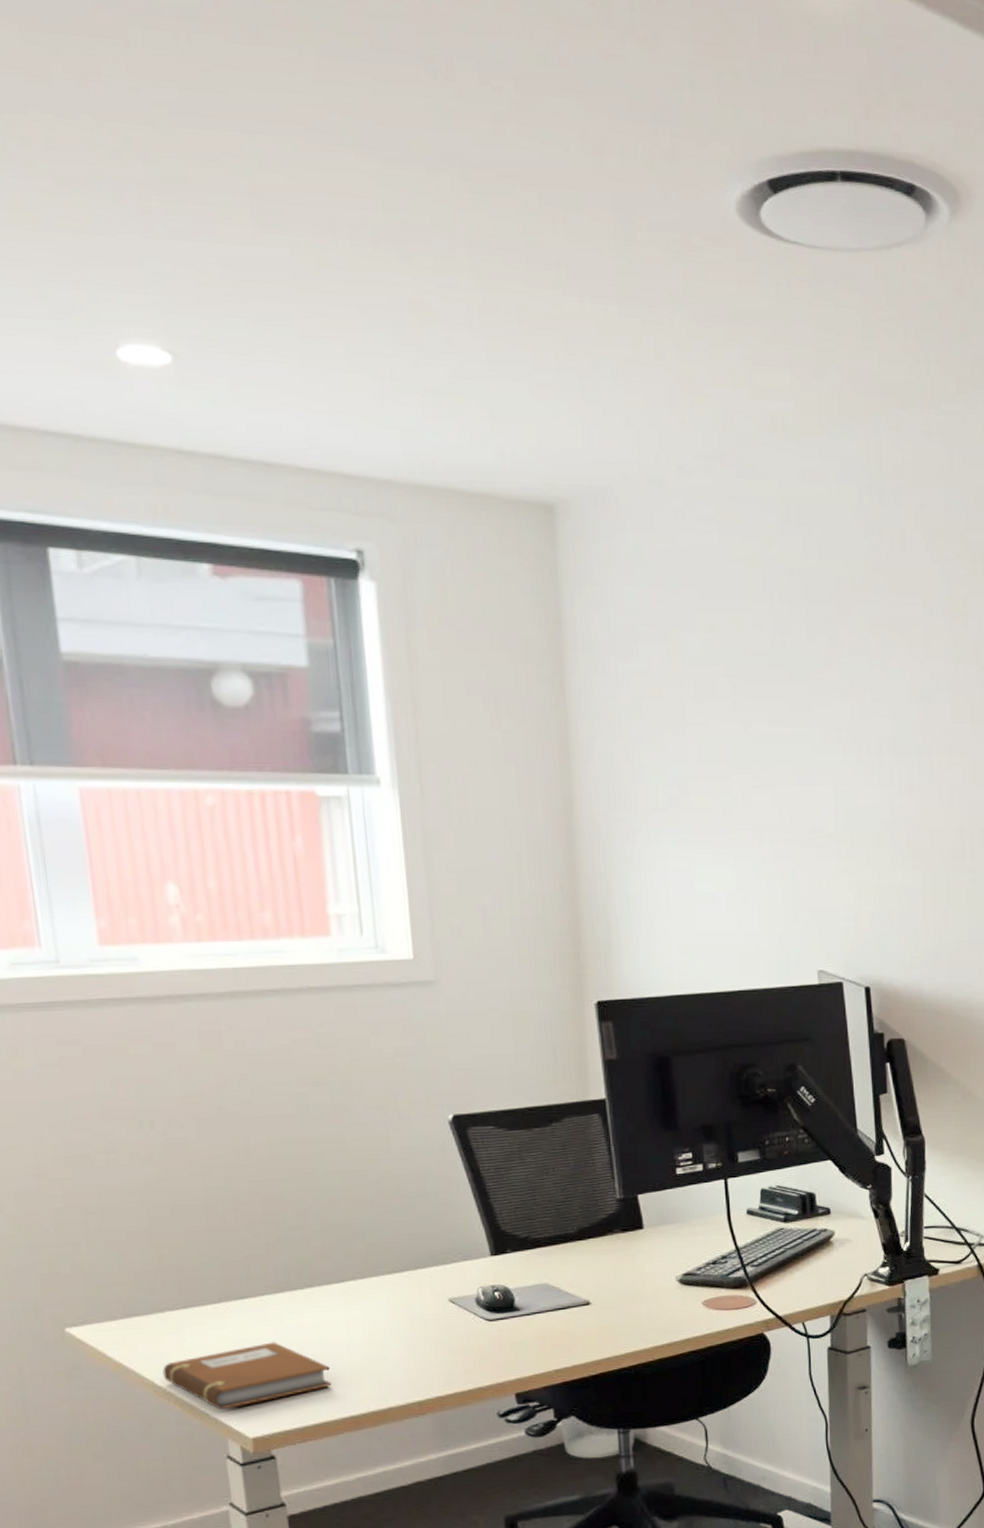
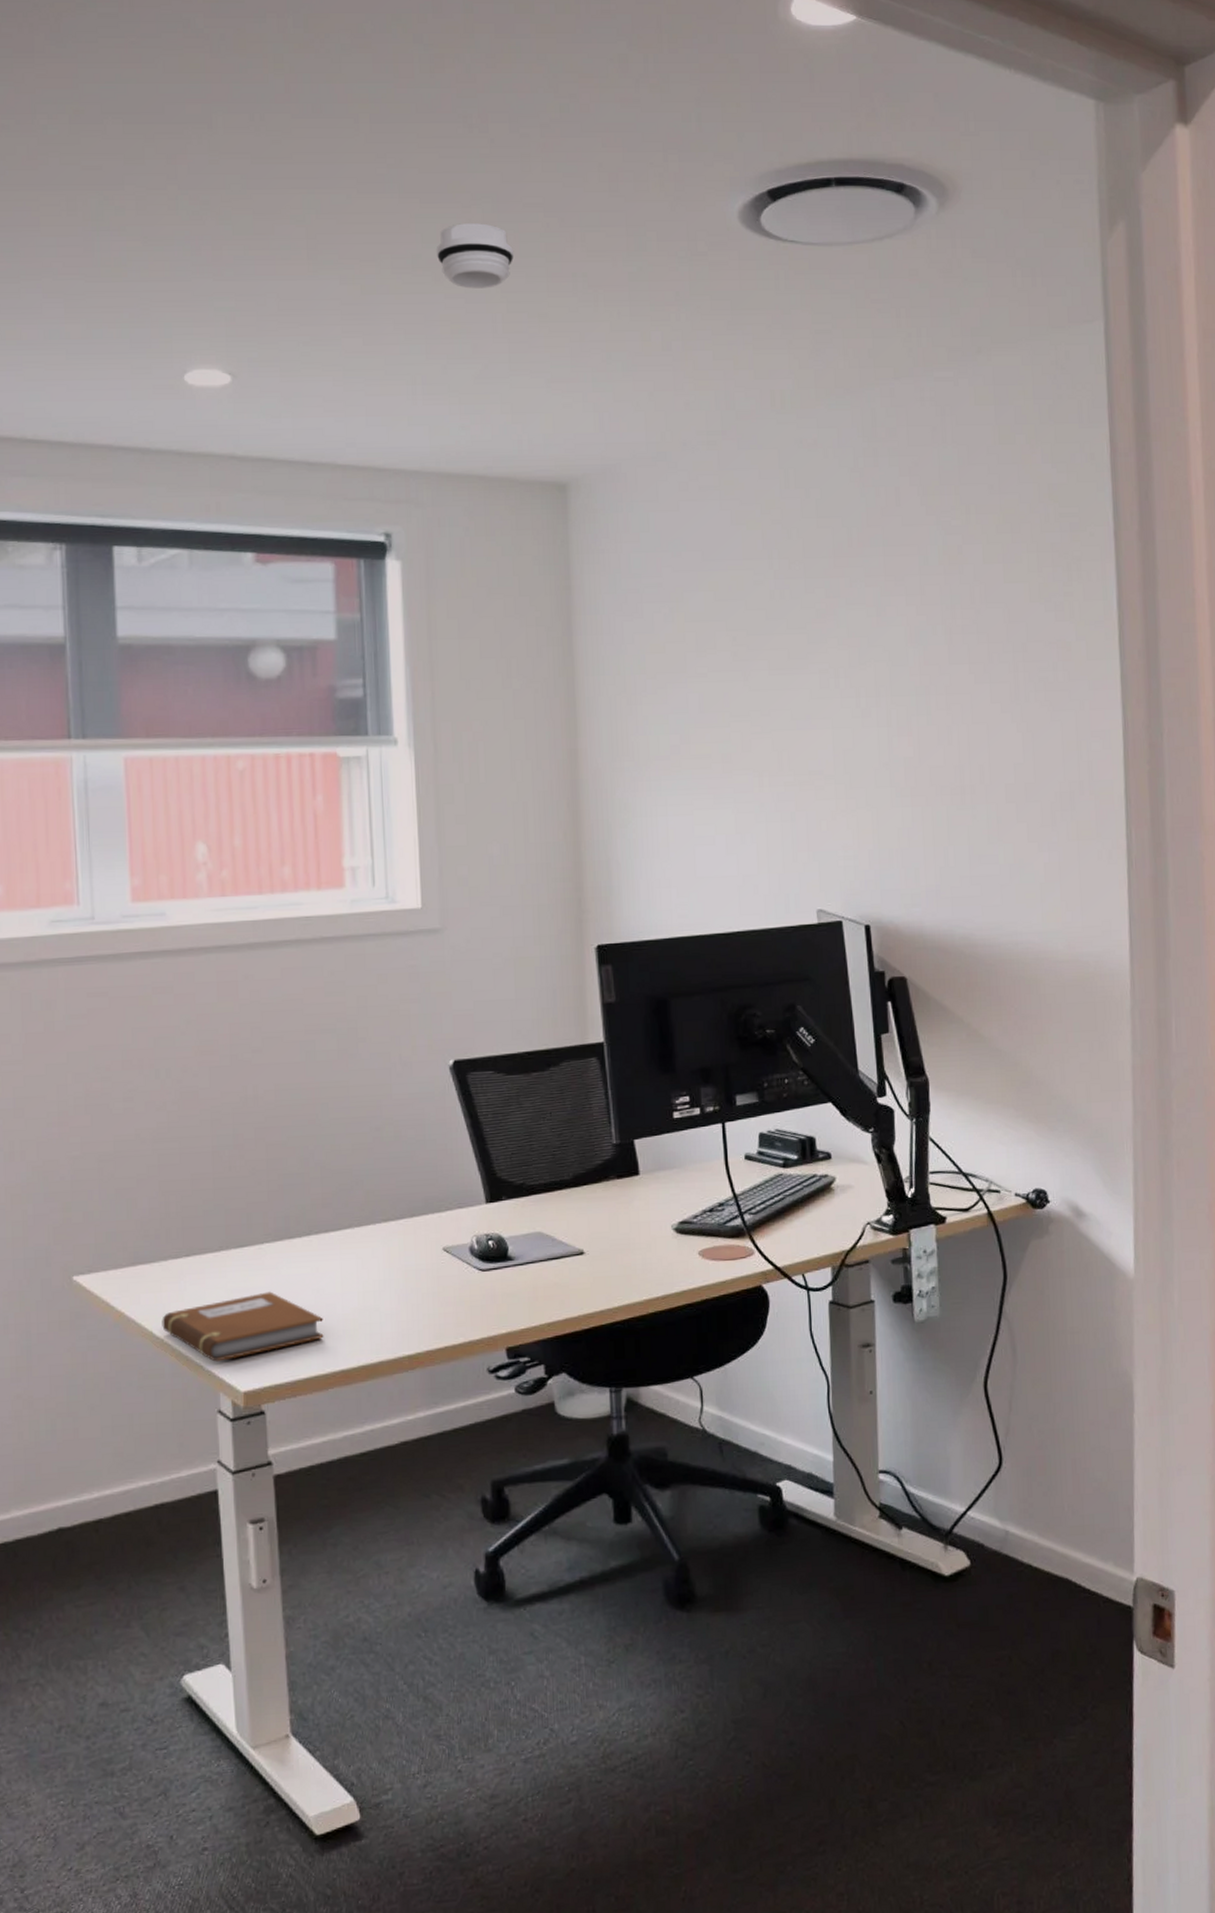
smoke detector: none [400,190,490,272] -> present [436,223,515,289]

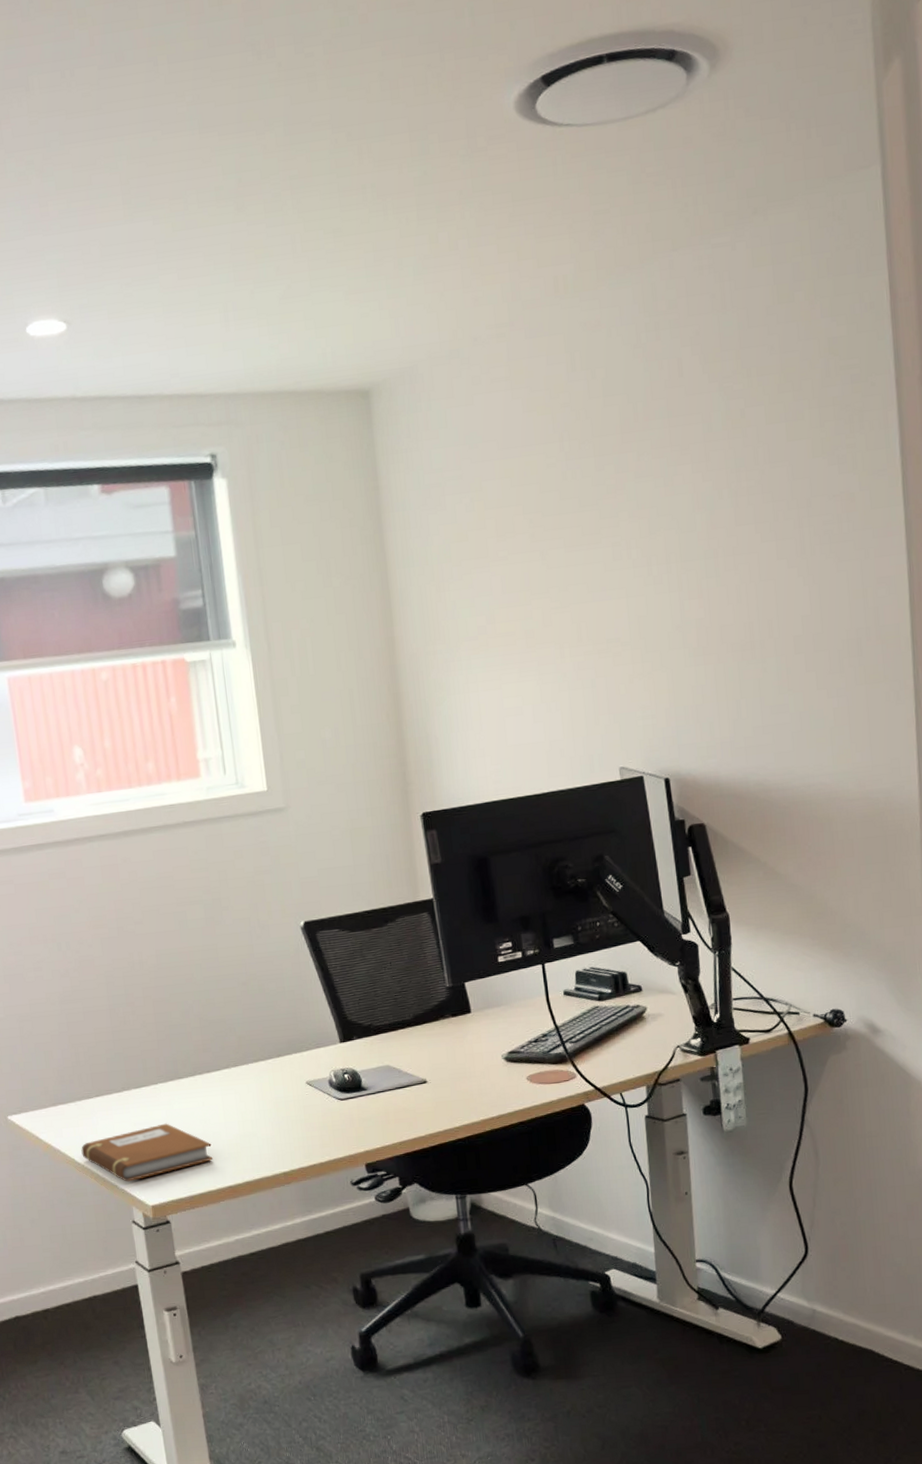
smoke detector: present [436,223,515,289] -> none [236,147,308,214]

